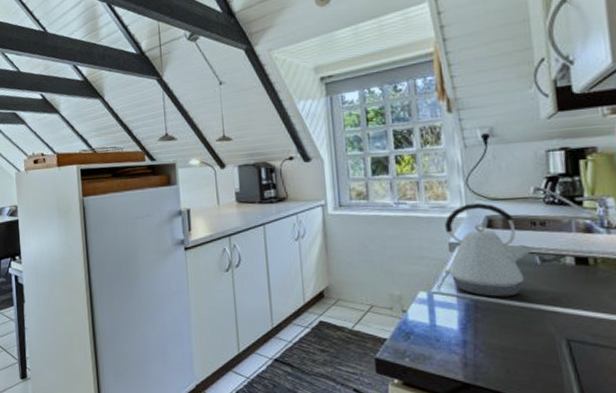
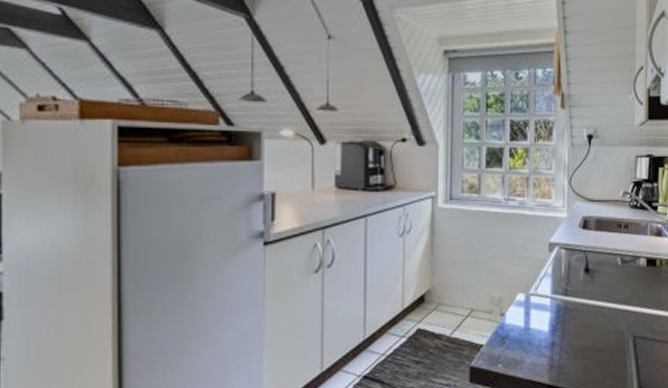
kettle: present [444,203,533,297] -> none [542,203,617,298]

